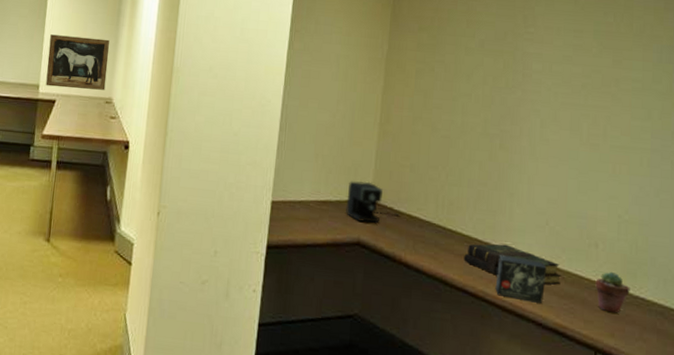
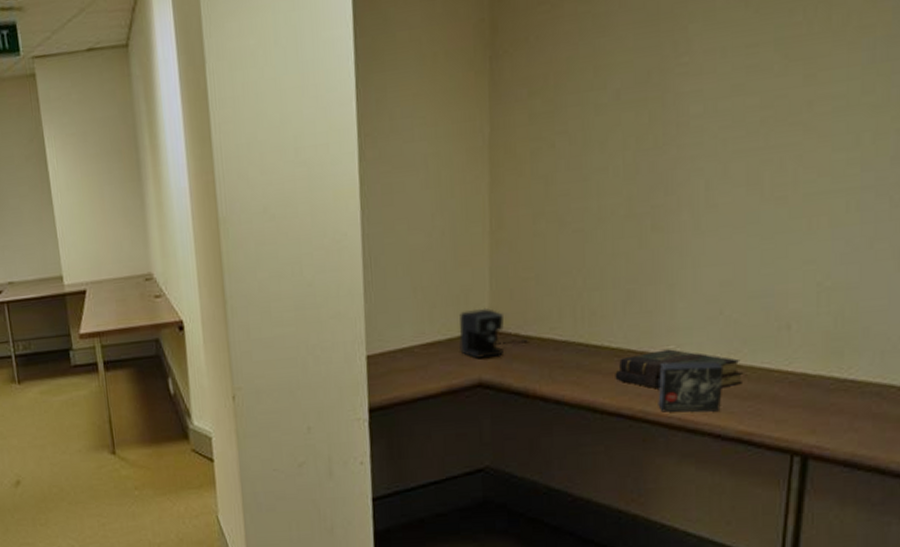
wall art: present [45,34,110,90] -> none [62,201,142,275]
potted succulent: present [595,271,630,314] -> none [788,355,835,405]

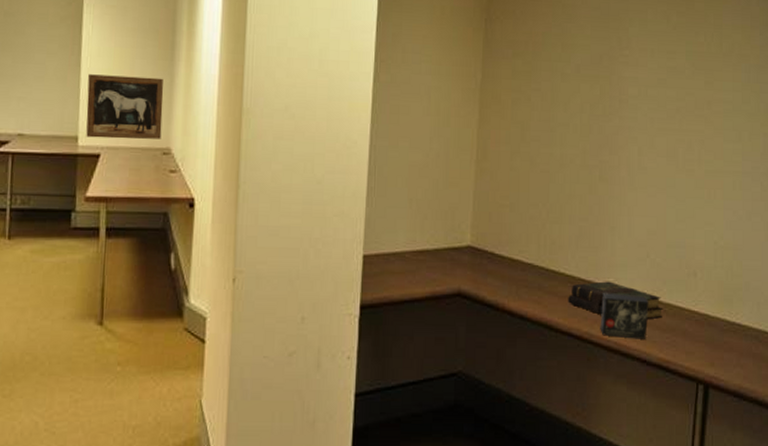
wall art: none [62,201,142,275] -> present [86,74,164,140]
coffee maker: present [459,307,528,360] -> none [444,225,501,271]

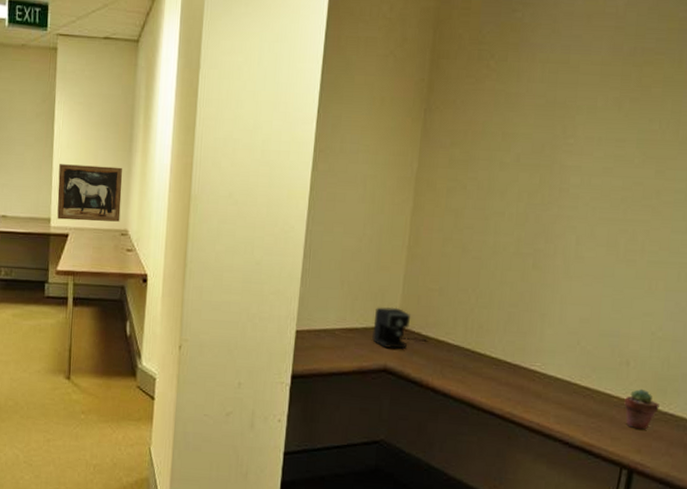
coffee maker: none [444,225,501,271] -> present [372,307,427,349]
book: present [568,281,664,320] -> none [492,365,591,405]
small box: present [600,293,649,339] -> none [523,376,576,423]
potted succulent: none [695,299,727,342] -> present [624,389,660,430]

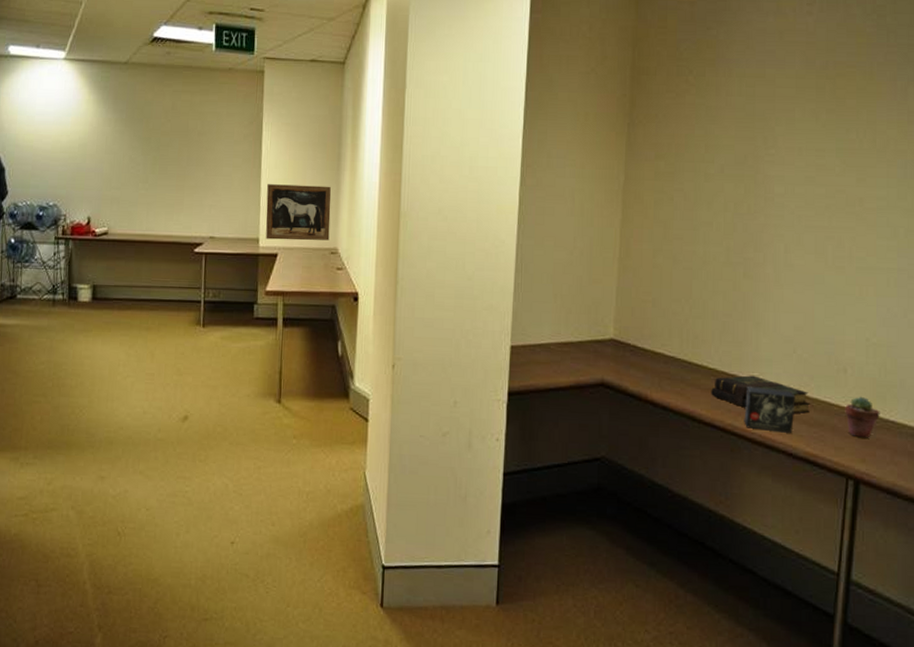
coffee maker: present [372,307,427,349] -> none [588,319,643,362]
book: none [492,365,591,405] -> present [711,375,811,414]
small box: none [523,376,576,423] -> present [744,387,796,433]

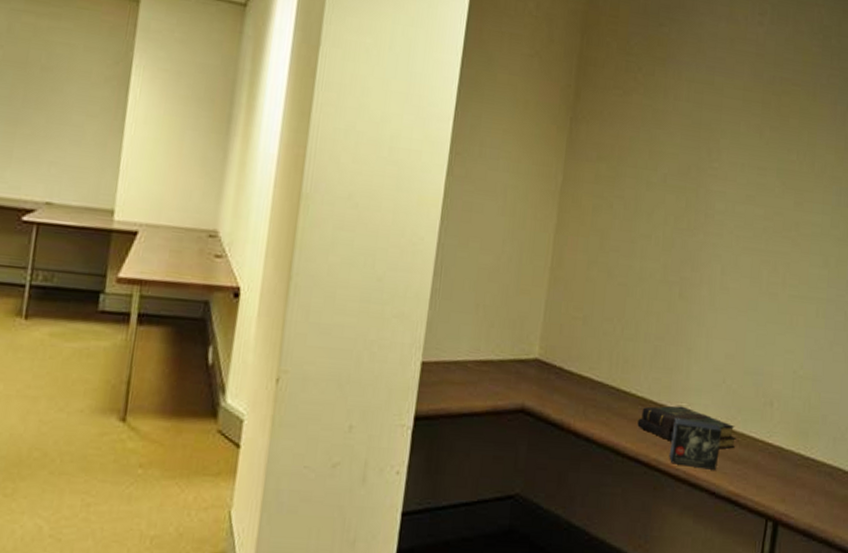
wall art: present [265,184,331,241] -> none [123,142,216,220]
potted succulent: present [845,396,880,438] -> none [769,431,802,477]

